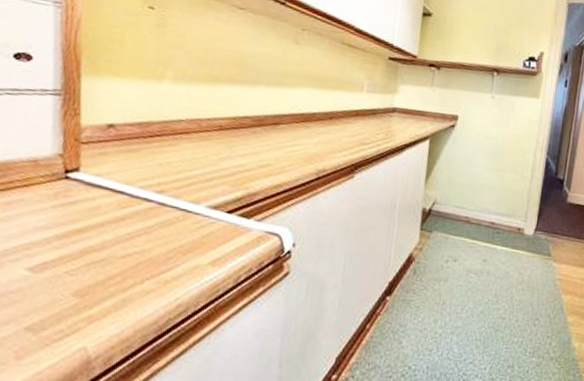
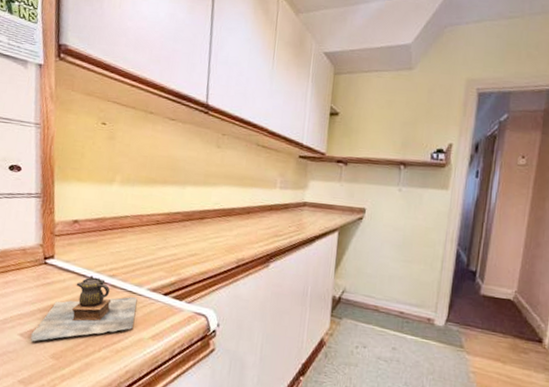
teapot: none [43,192,194,277] -> present [30,275,138,342]

